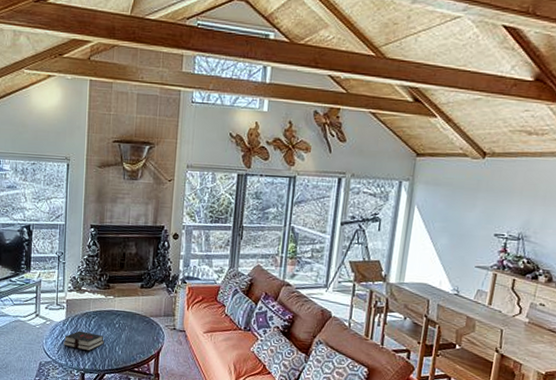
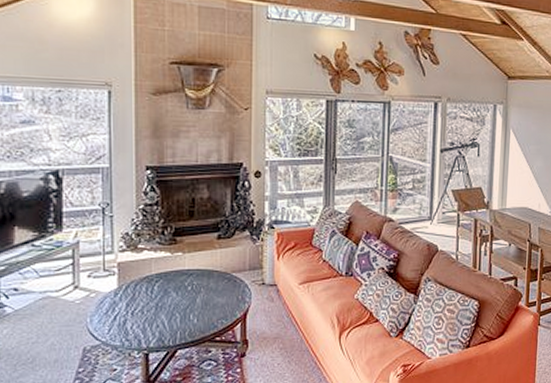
hardback book: present [63,331,104,351] -> none [116,300,173,325]

